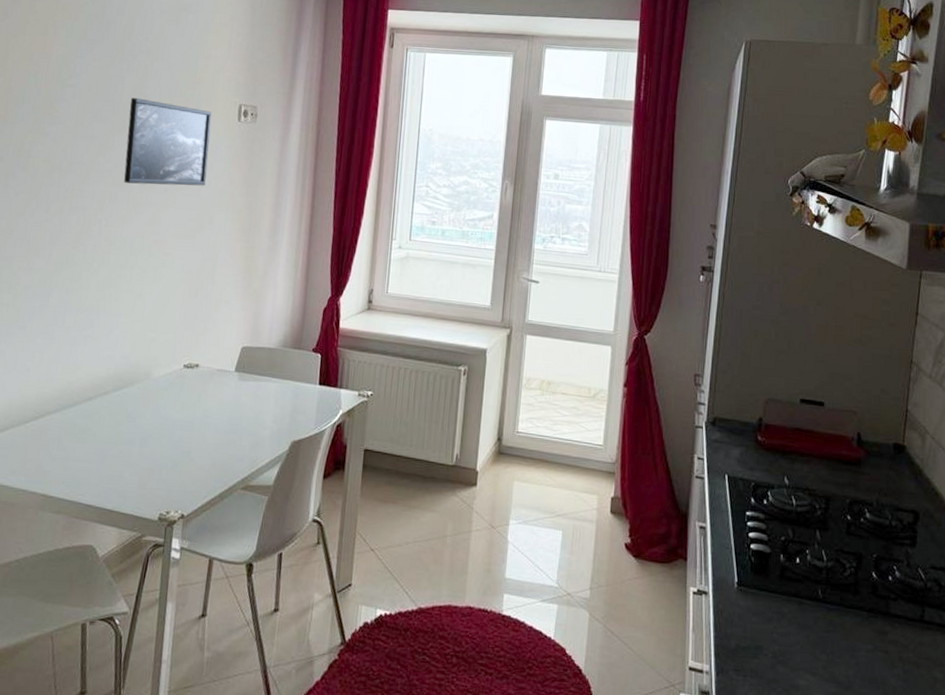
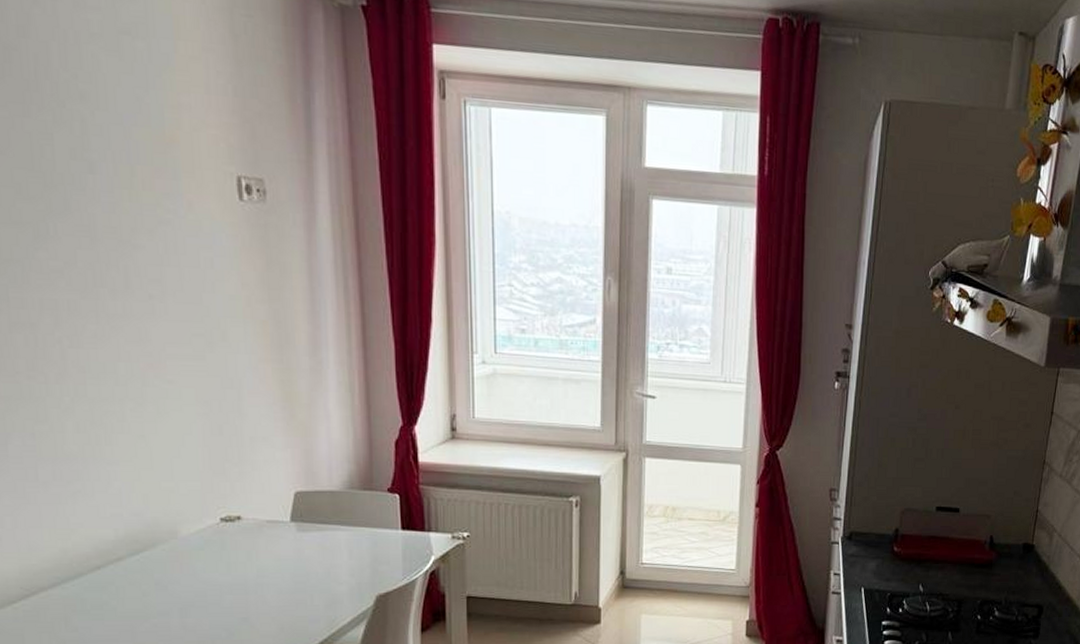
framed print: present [124,98,212,186] -> none [68,165,207,290]

